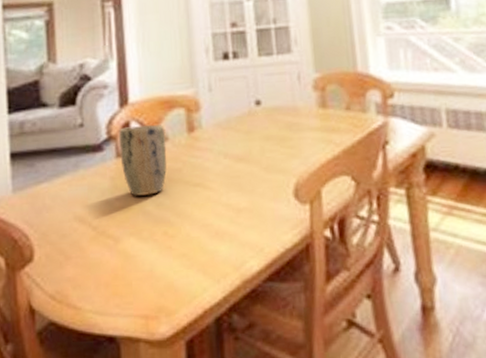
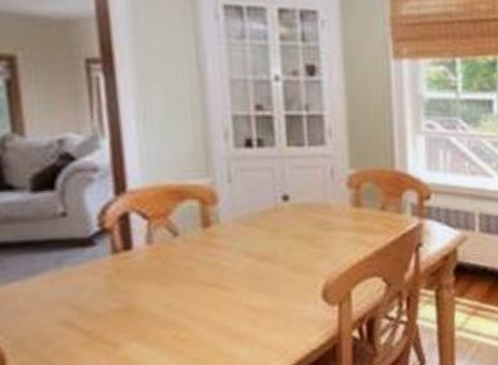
plant pot: present [119,125,167,196] -> none [115,218,177,297]

